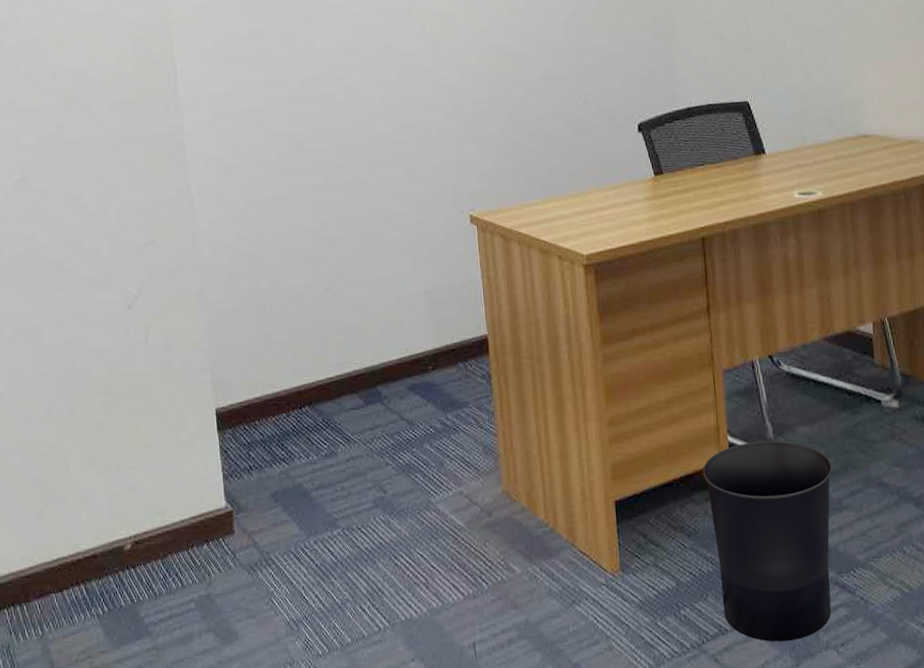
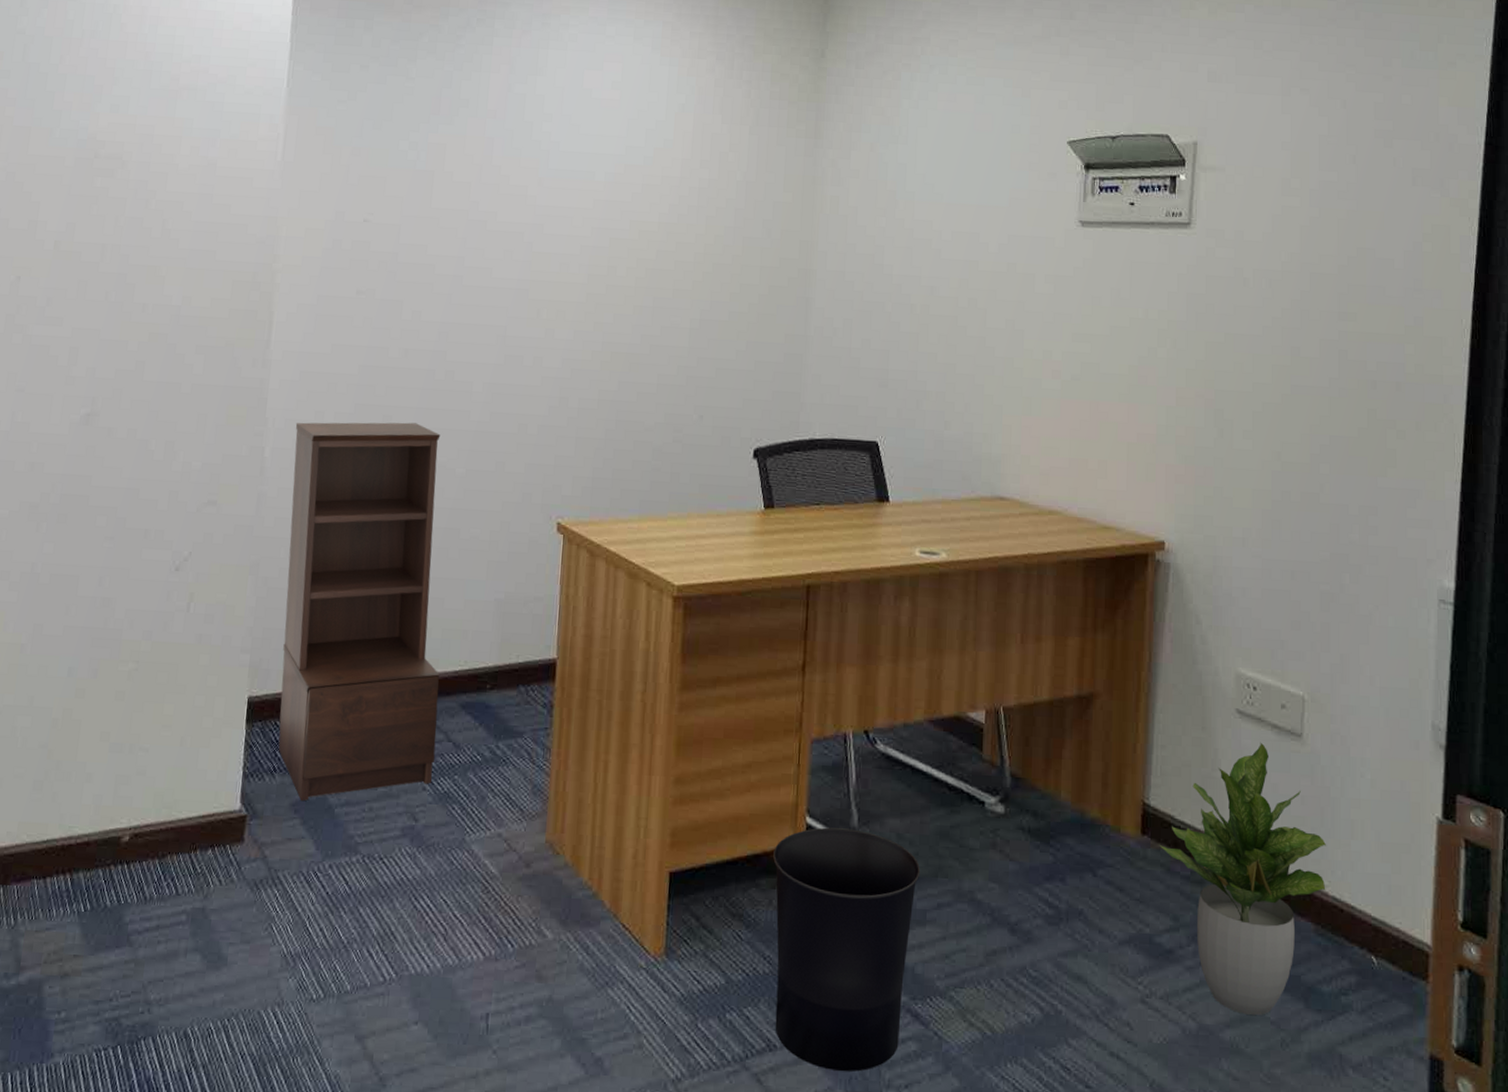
bookshelf: none [215,144,393,491] -> present [278,422,441,802]

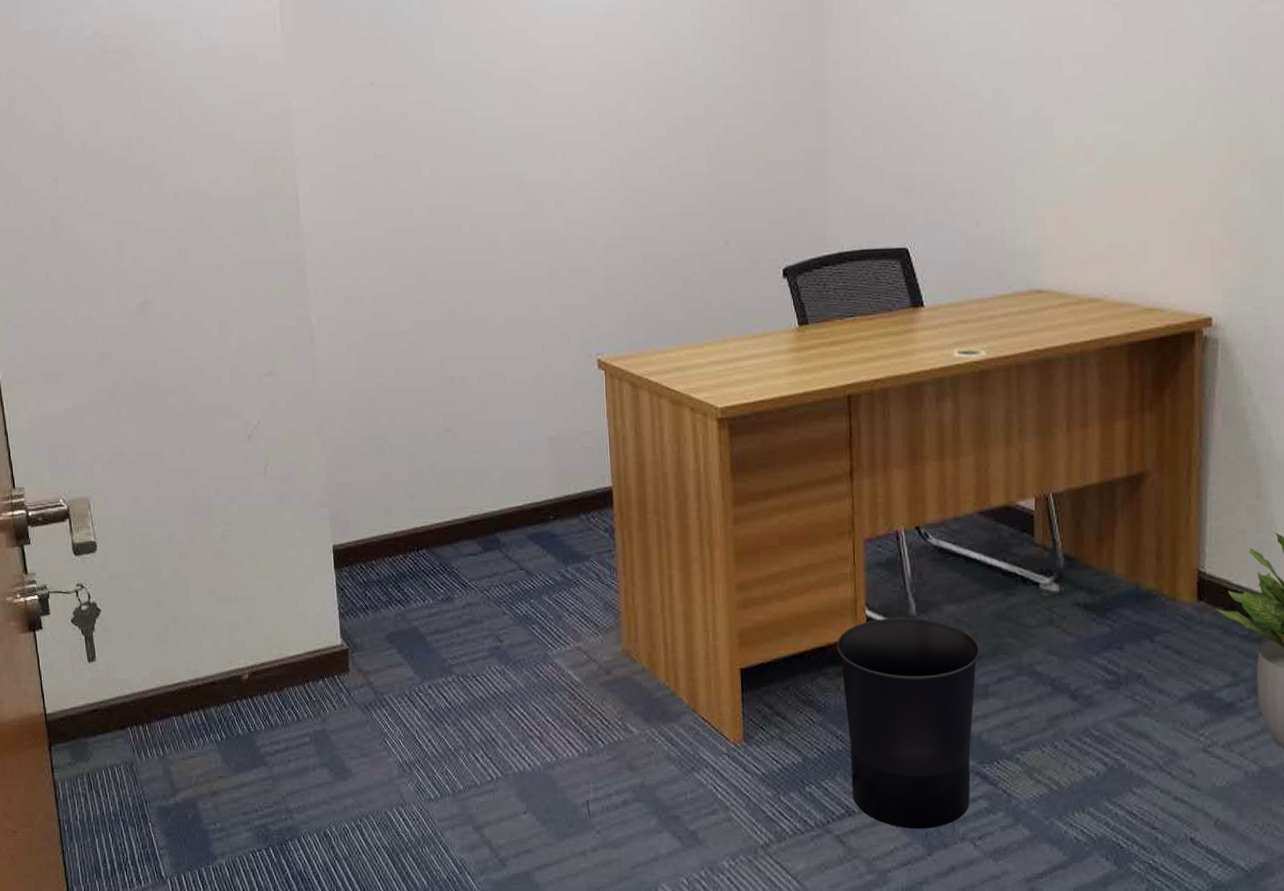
bookshelf: present [278,422,441,802] -> none [336,278,510,633]

